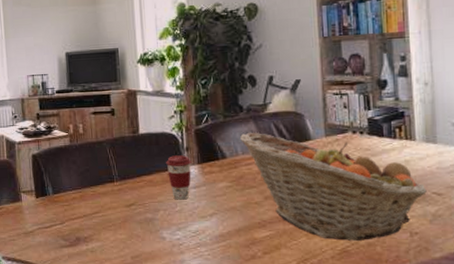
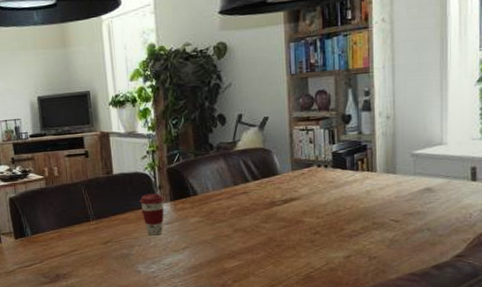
fruit basket: present [240,132,427,241] -> none [211,169,385,267]

